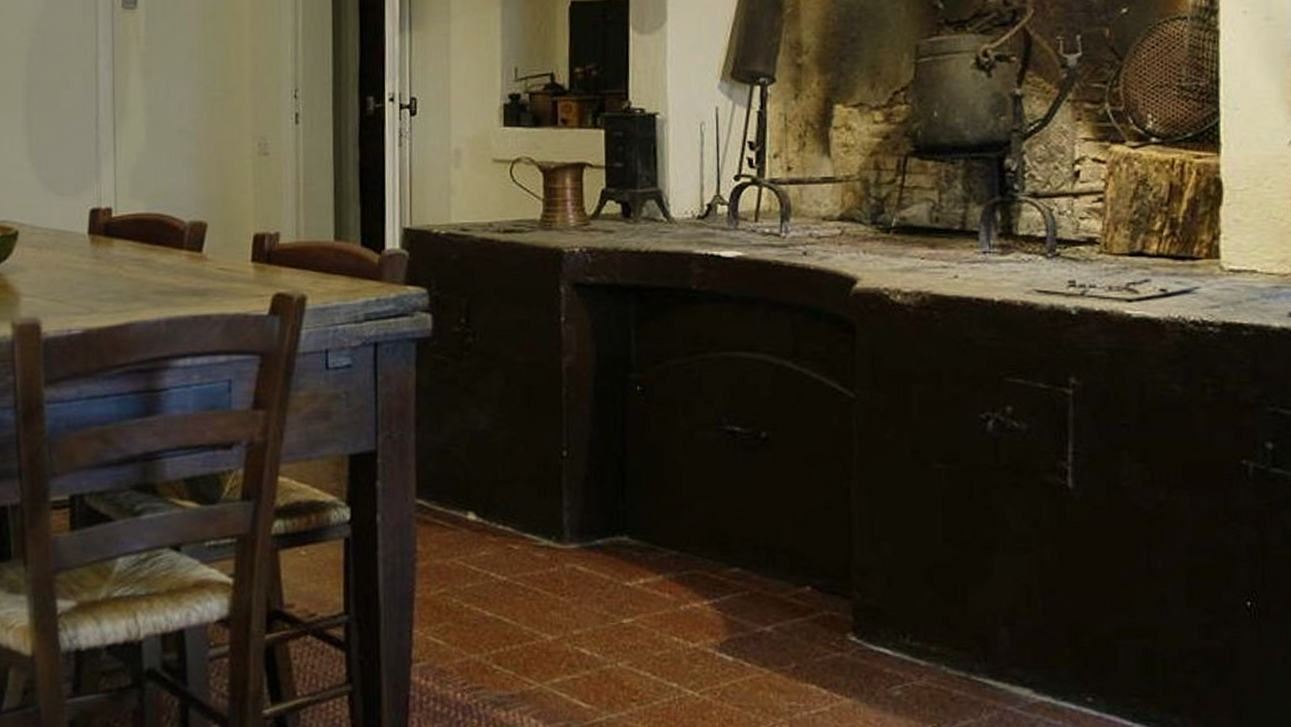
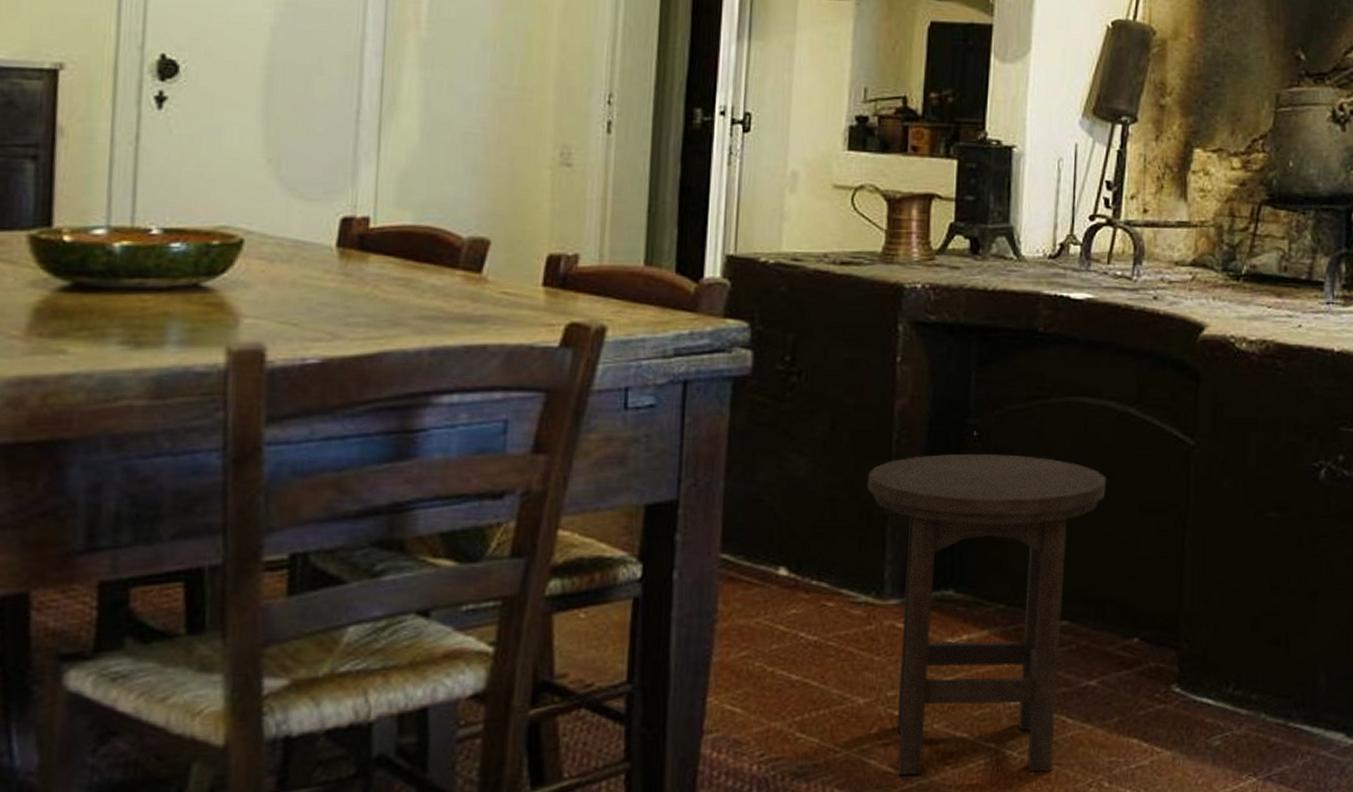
stool: none [541,408,769,713] -> present [867,454,1107,776]

